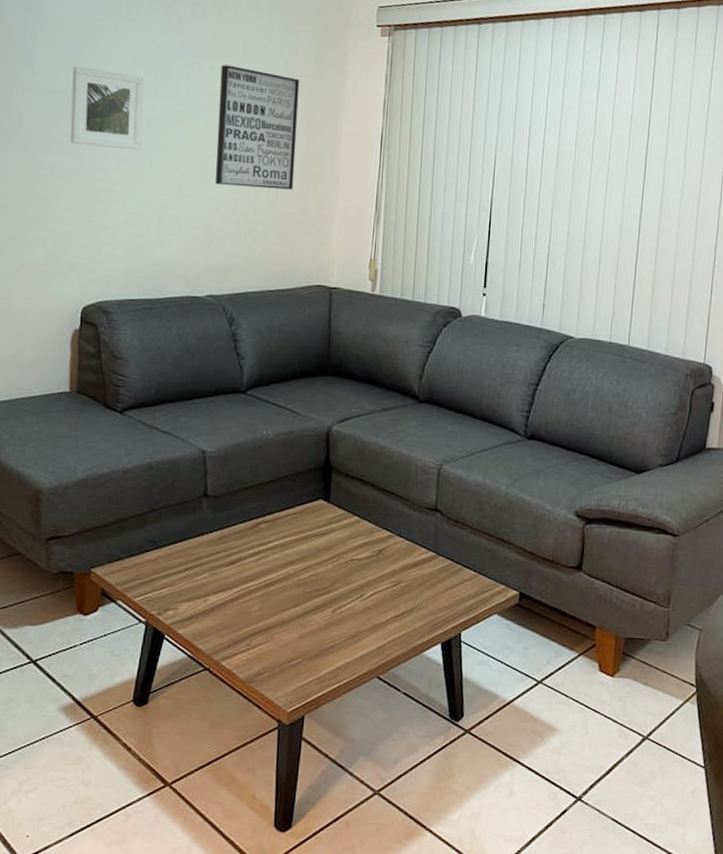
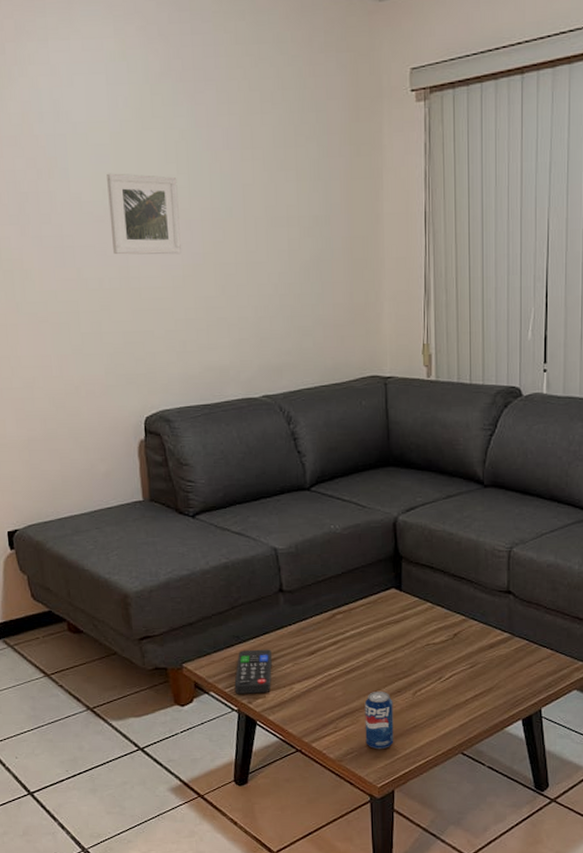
remote control: none [144,556,188,605] -> present [234,649,272,694]
wall art: present [215,64,300,190] -> none [253,153,338,282]
beverage can: none [278,608,311,671] -> present [364,692,394,750]

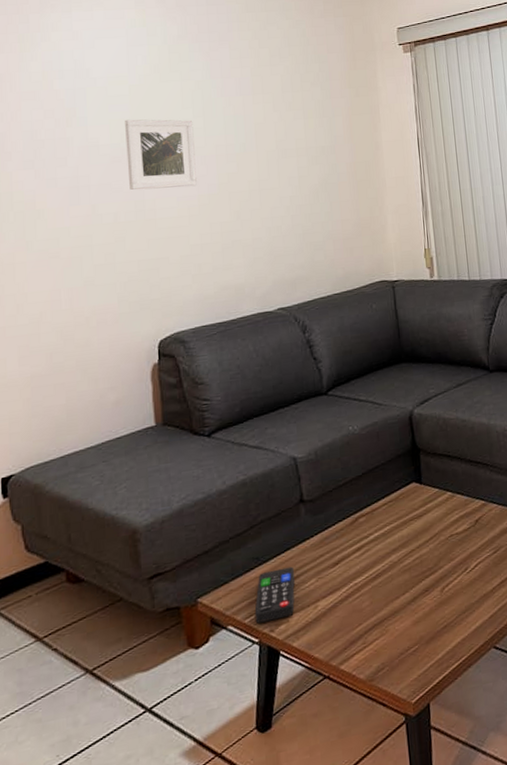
beverage can: present [364,692,394,750] -> none [392,593,426,660]

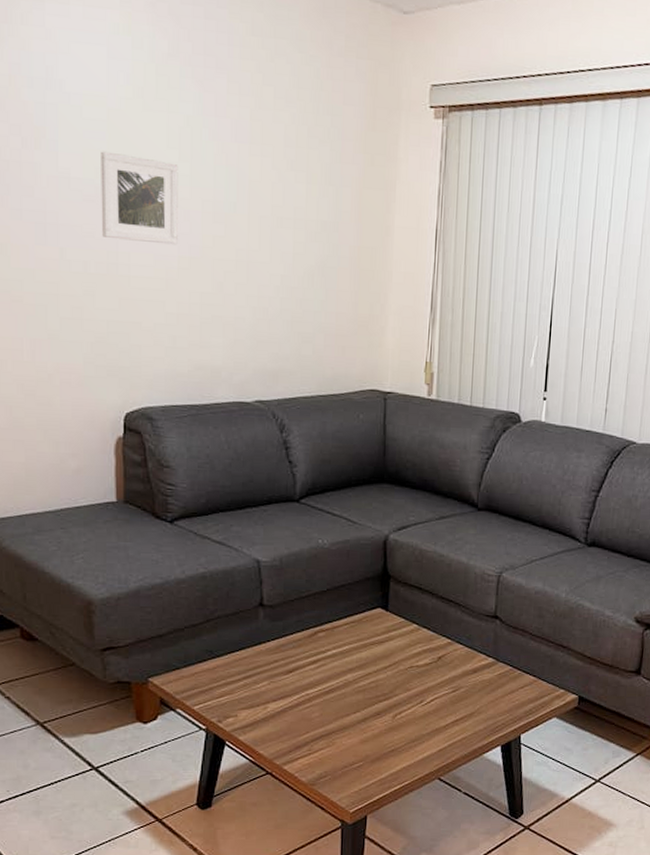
remote control: present [254,566,295,624] -> none [204,665,247,712]

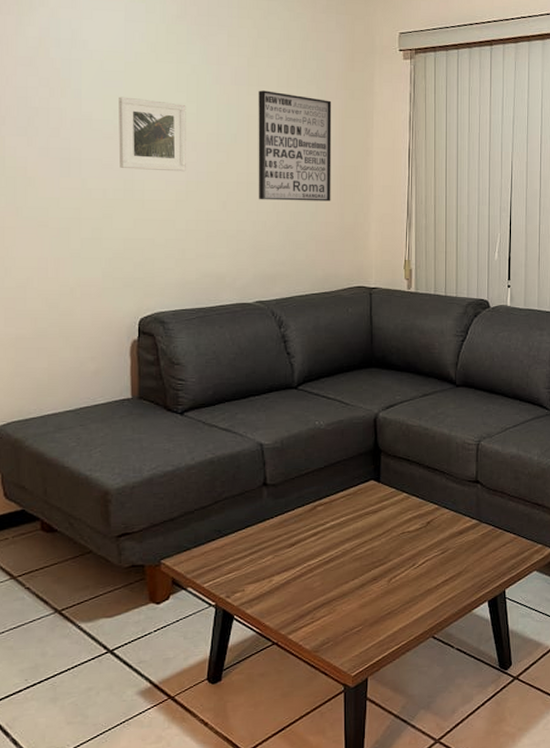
wall art: none [259,150,348,288] -> present [258,90,332,202]

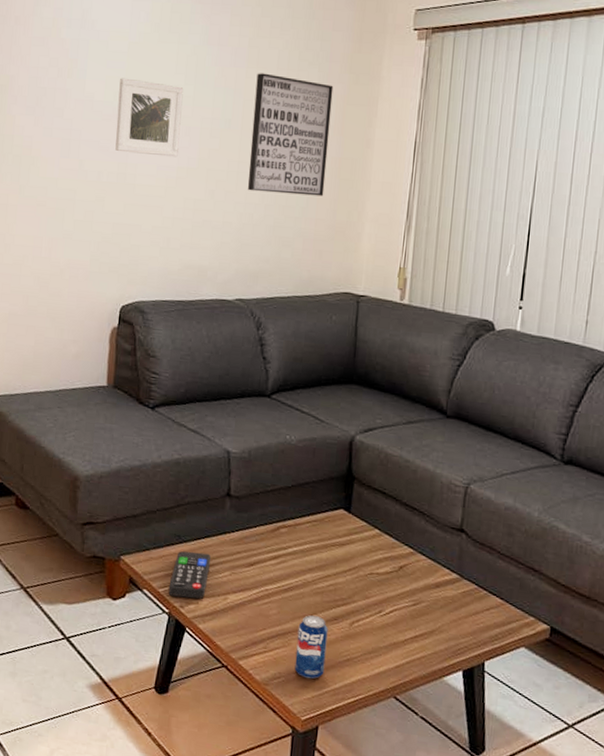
remote control: none [213,542,252,589] -> present [168,551,211,599]
beverage can: none [341,580,369,638] -> present [294,615,328,680]

